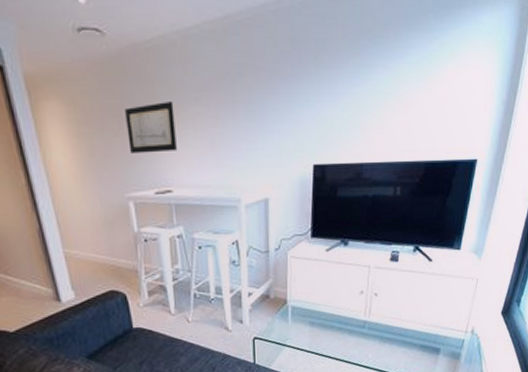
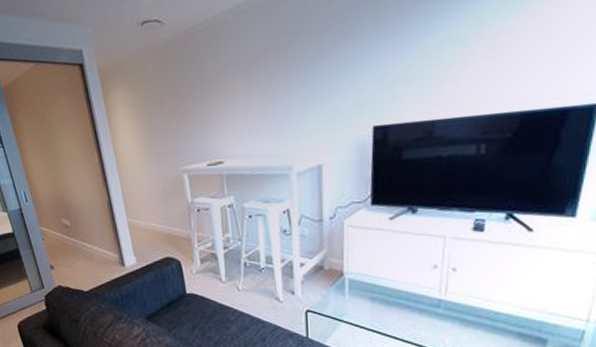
wall art: present [125,102,177,154] -> none [181,77,228,129]

